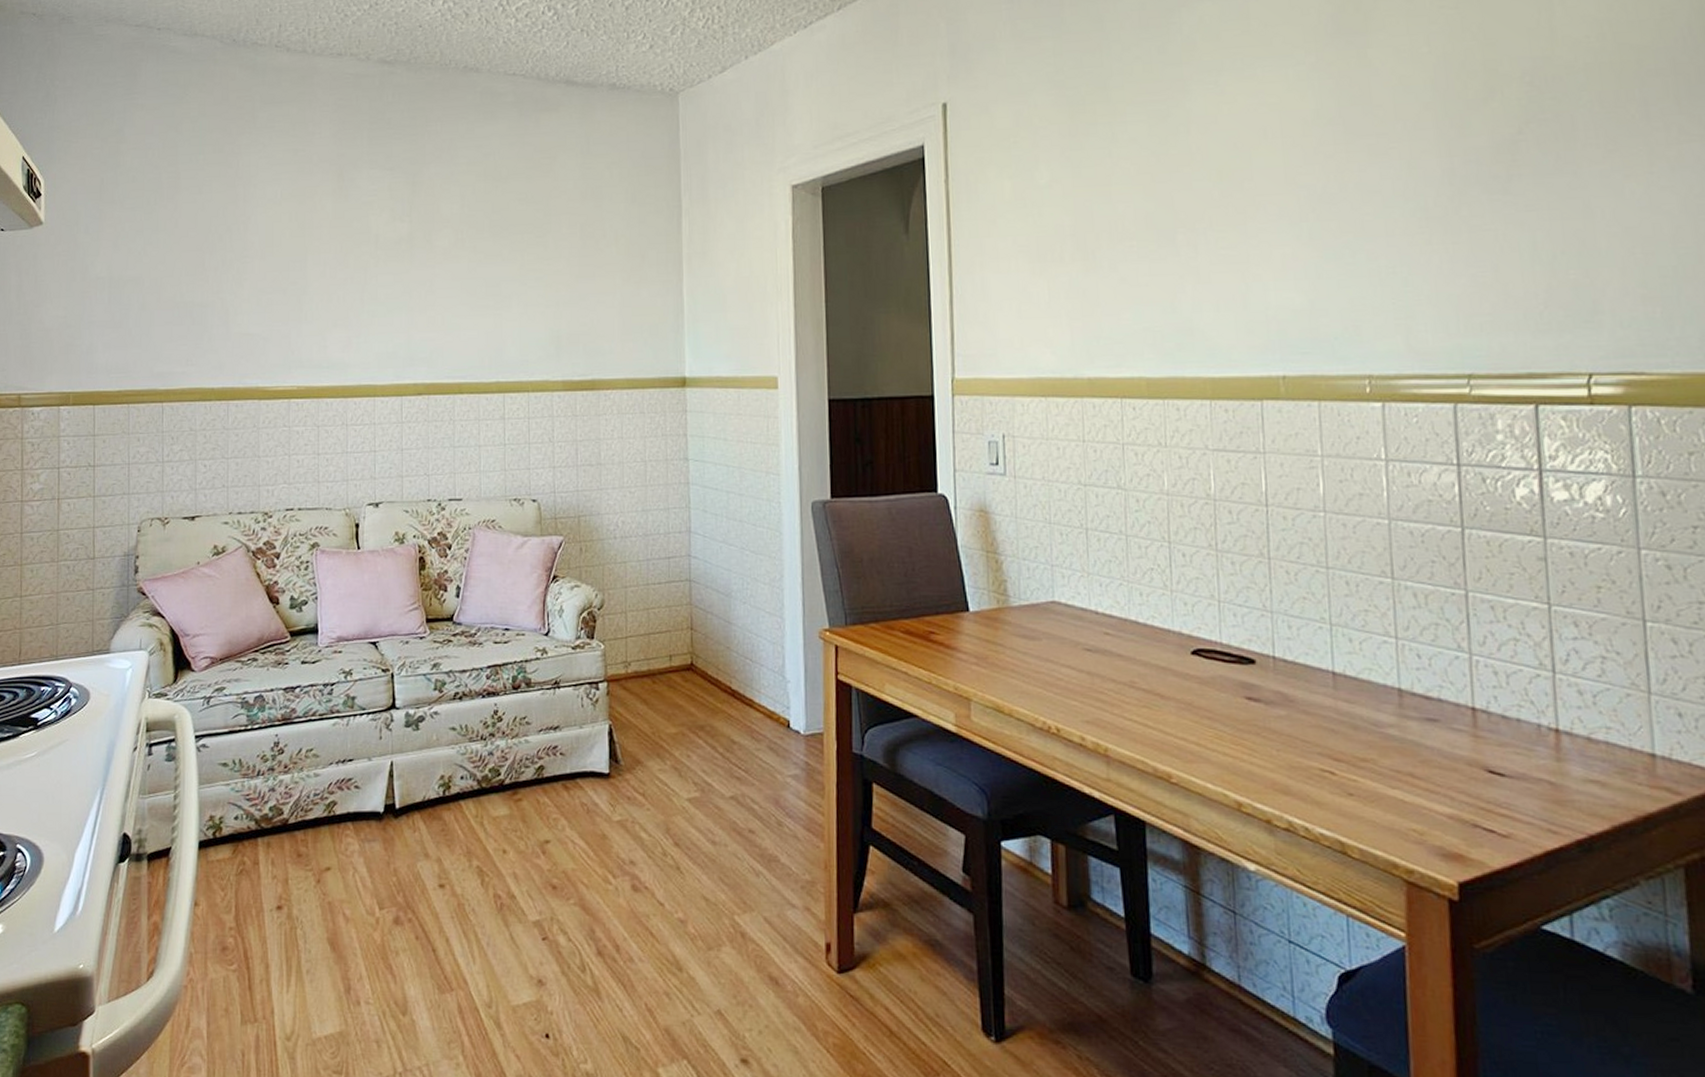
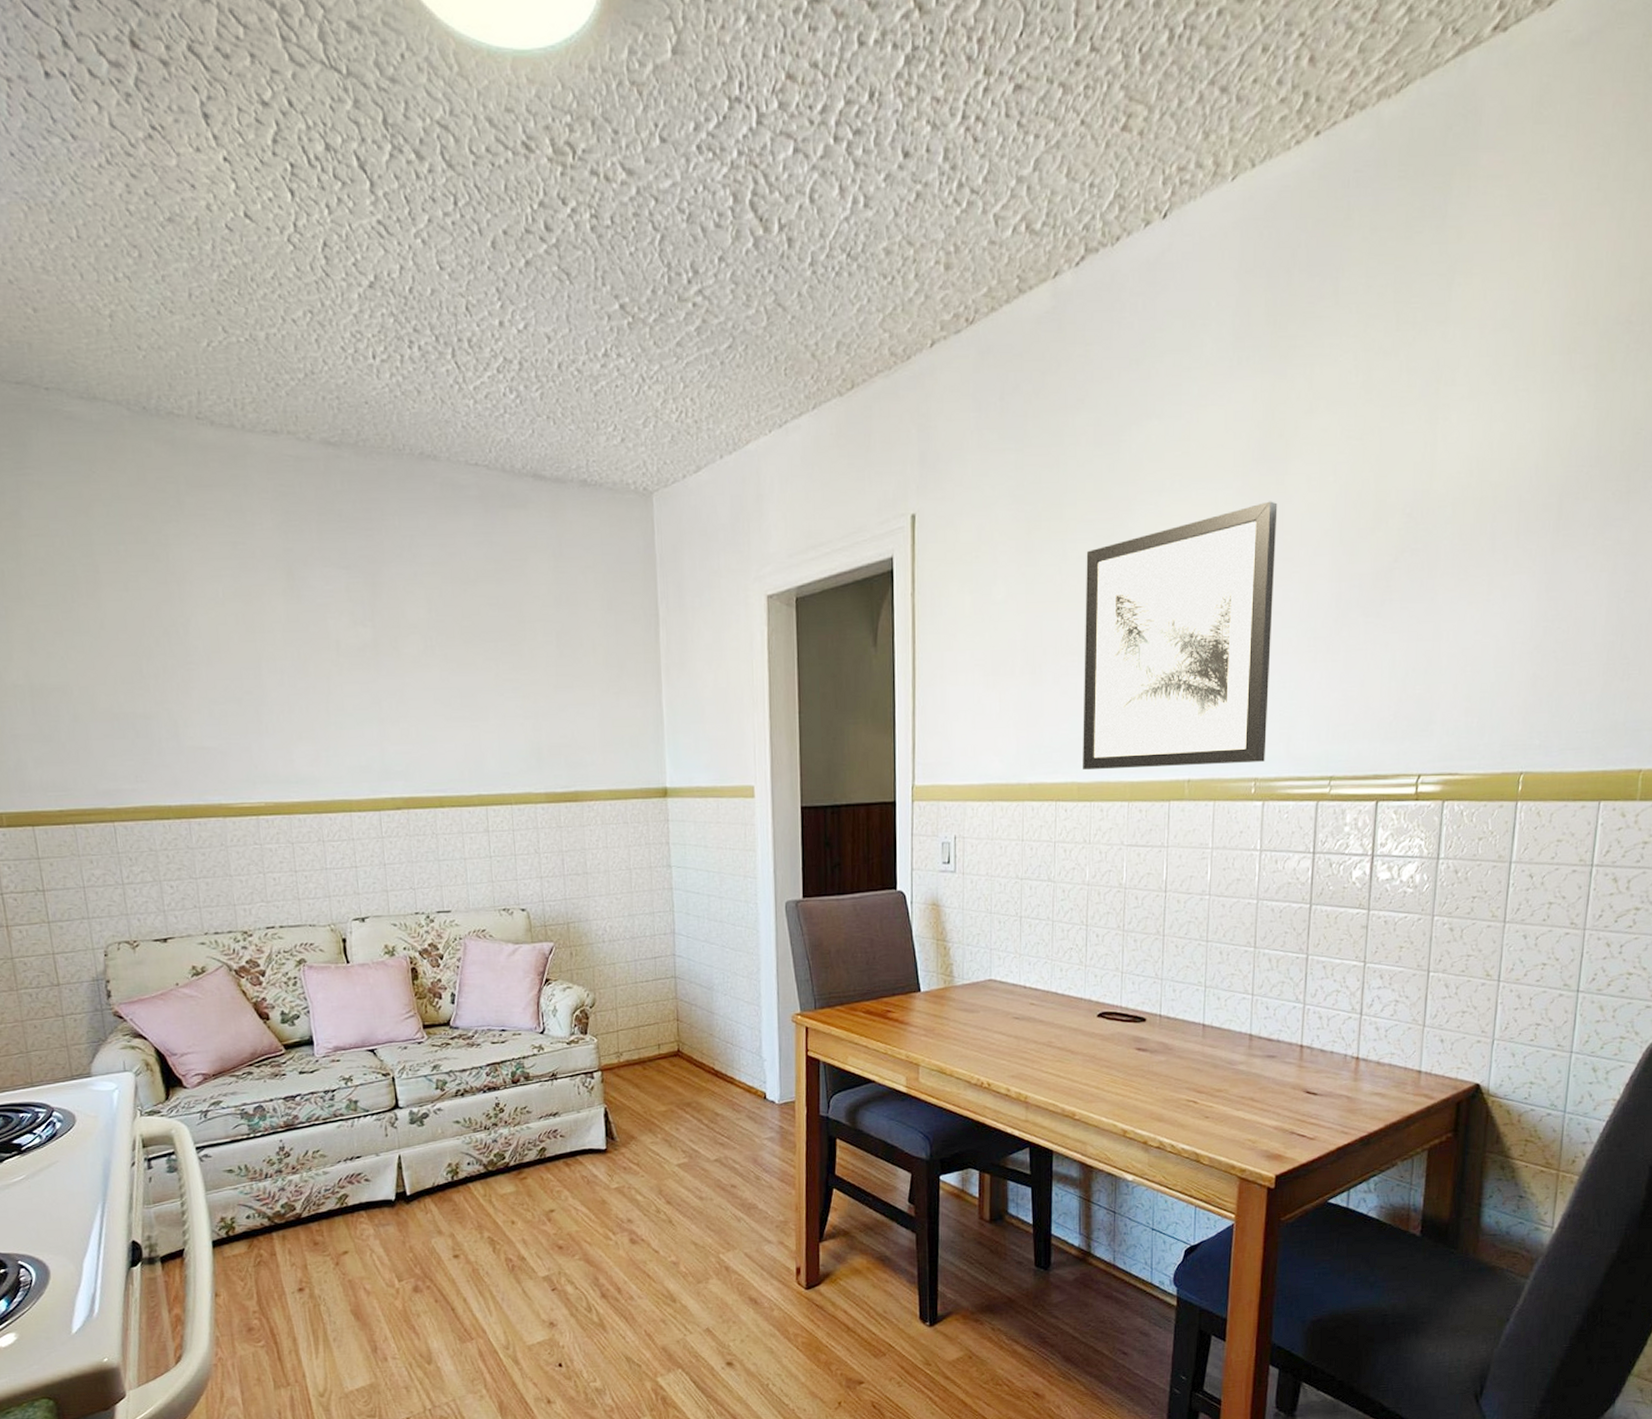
wall art: none [1138,75,1380,363] -> present [1083,501,1278,770]

